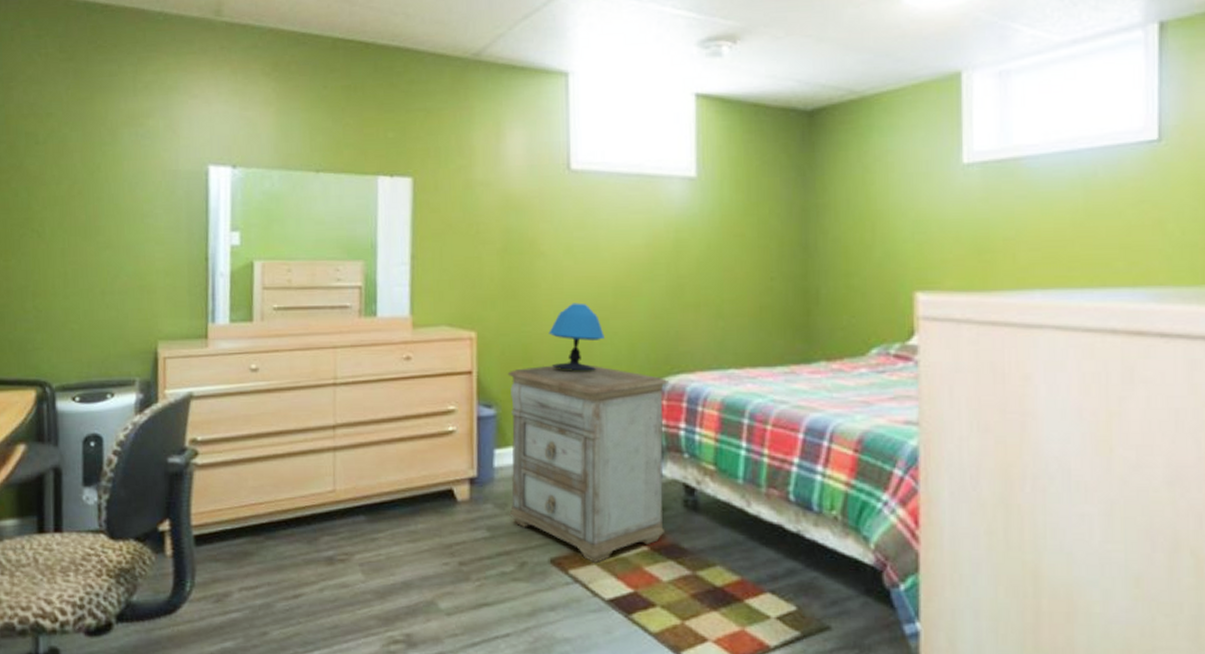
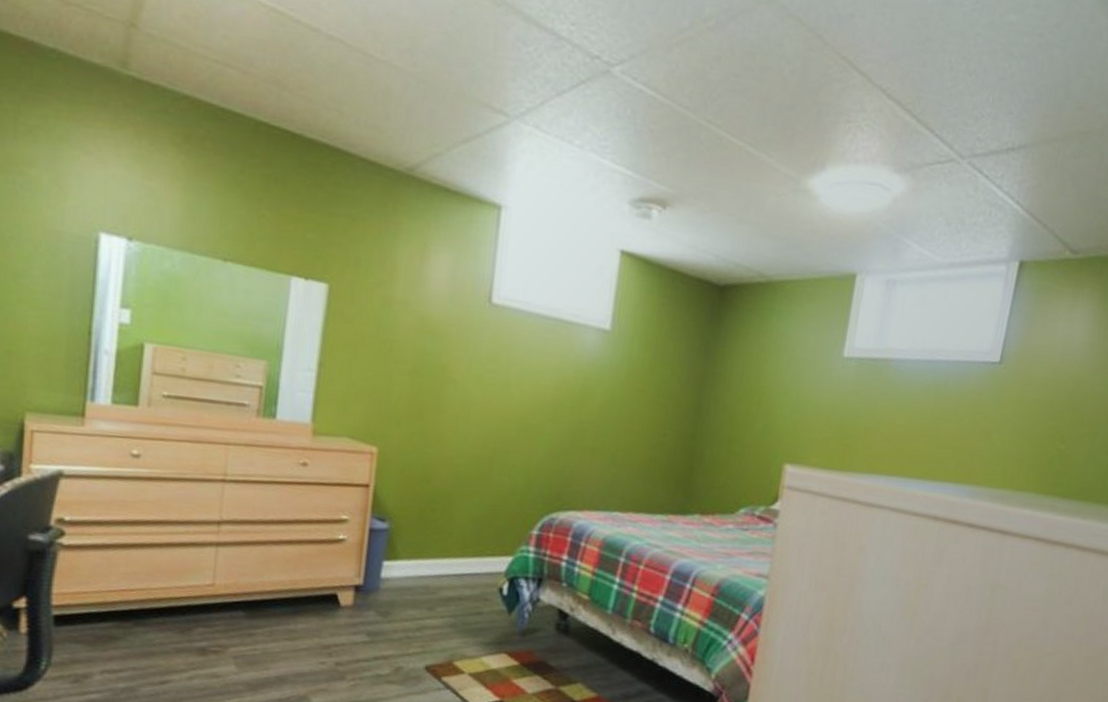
nightstand: present [507,364,668,563] -> none [391,487,558,673]
table lamp: present [548,303,605,371] -> none [450,432,504,499]

